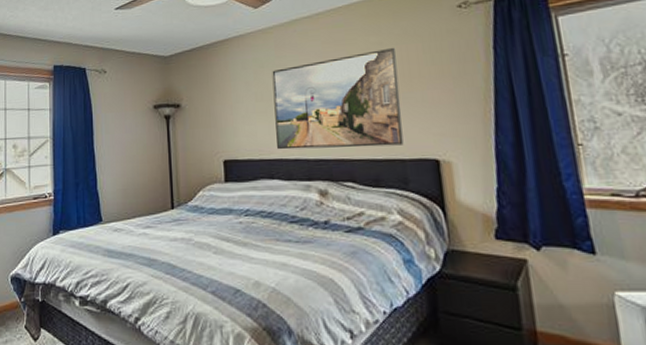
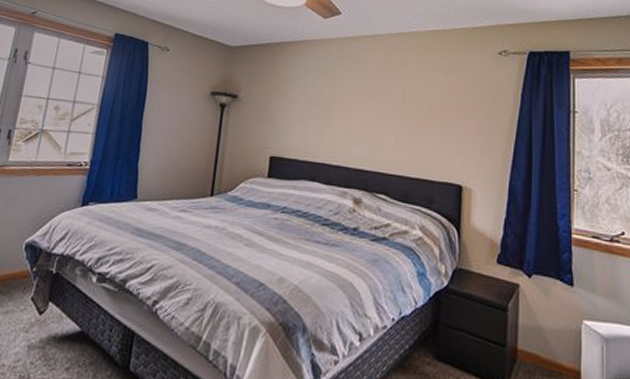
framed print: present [272,47,404,150] -> none [323,78,441,168]

